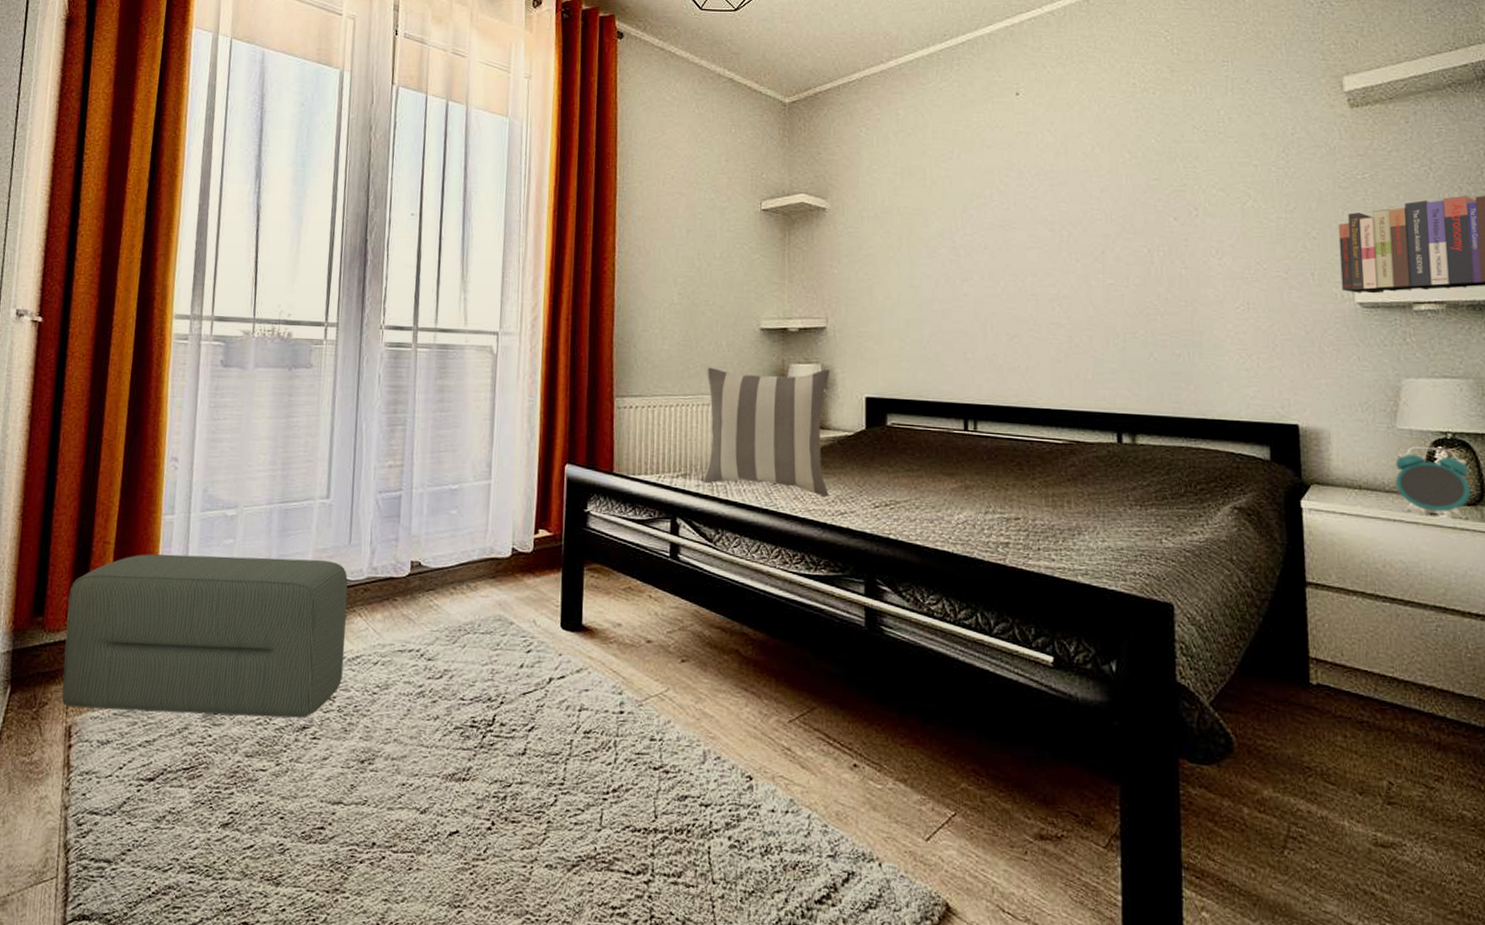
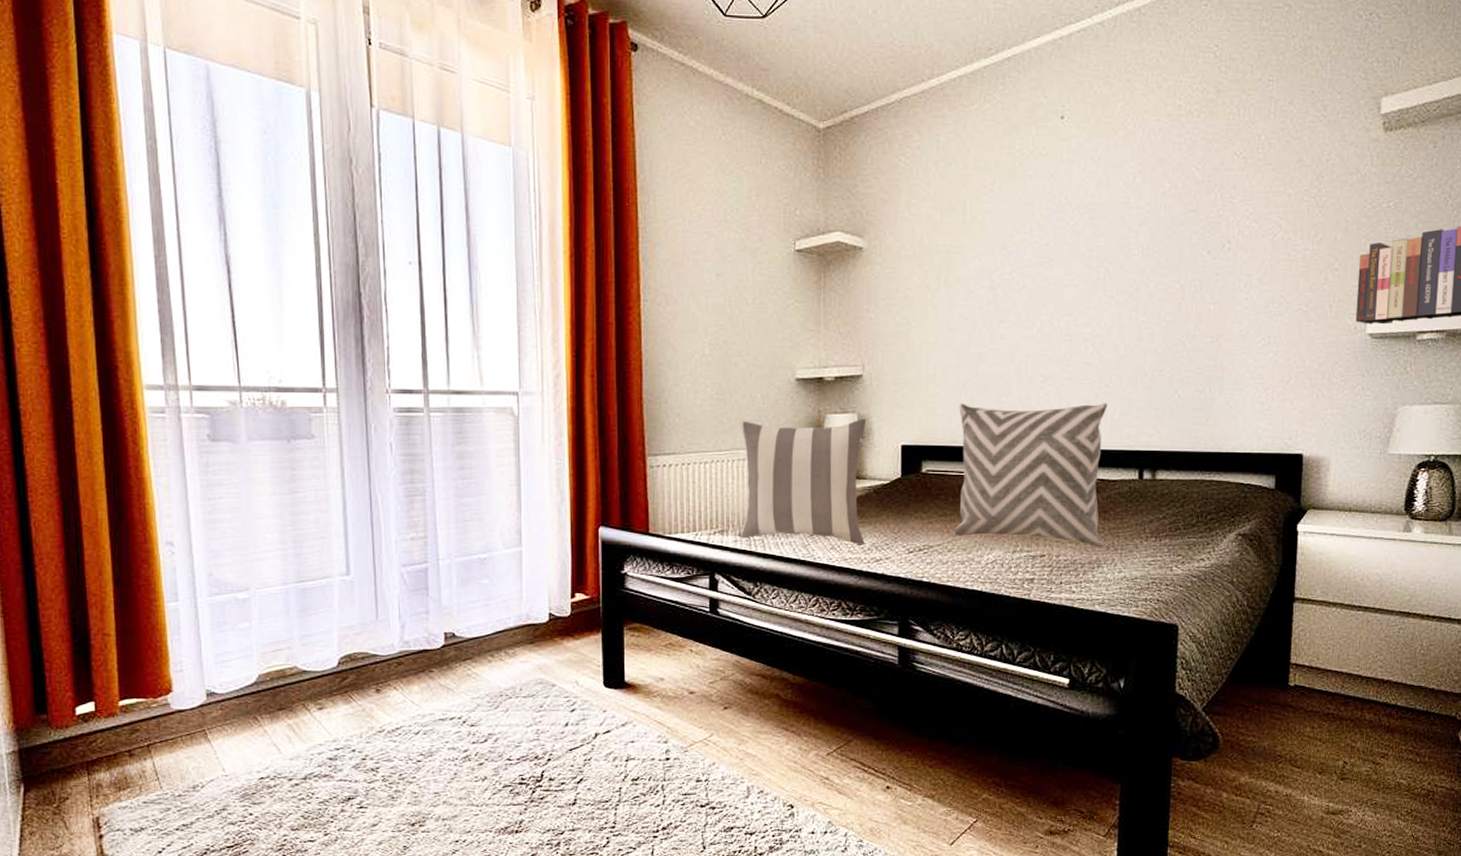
pouf: present [61,554,348,718] -> none [72,638,384,800]
pillow: none [922,358,1083,512] -> present [954,402,1107,546]
alarm clock: present [1395,445,1471,521] -> none [1380,469,1445,535]

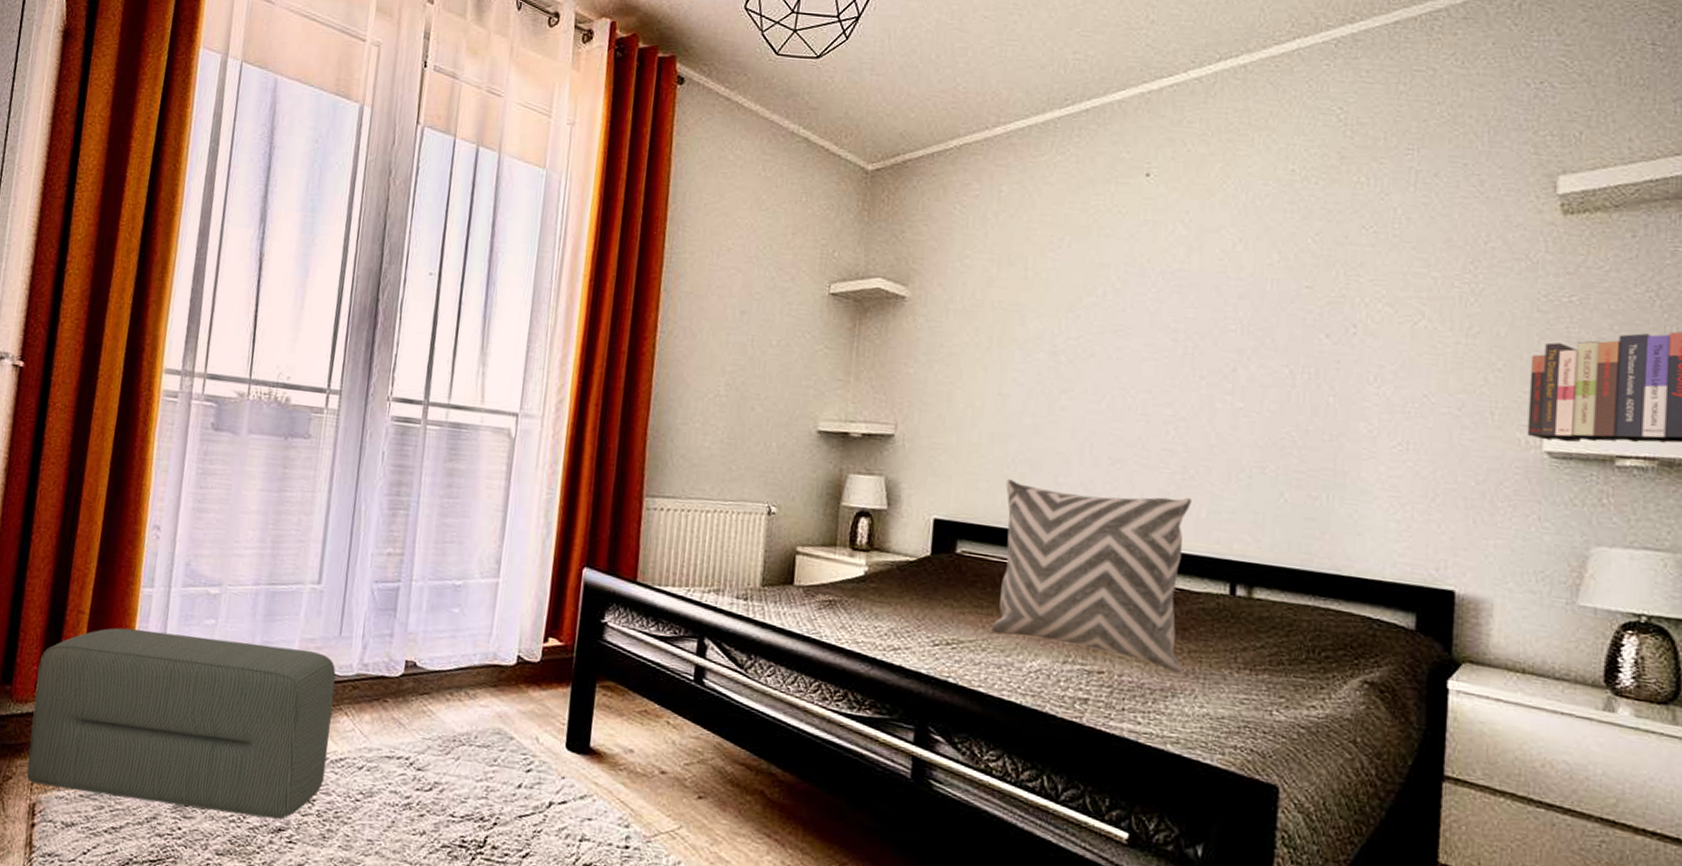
pouf: none [72,638,384,800] -> present [26,627,336,820]
pillow: present [740,419,866,545] -> none [737,470,894,629]

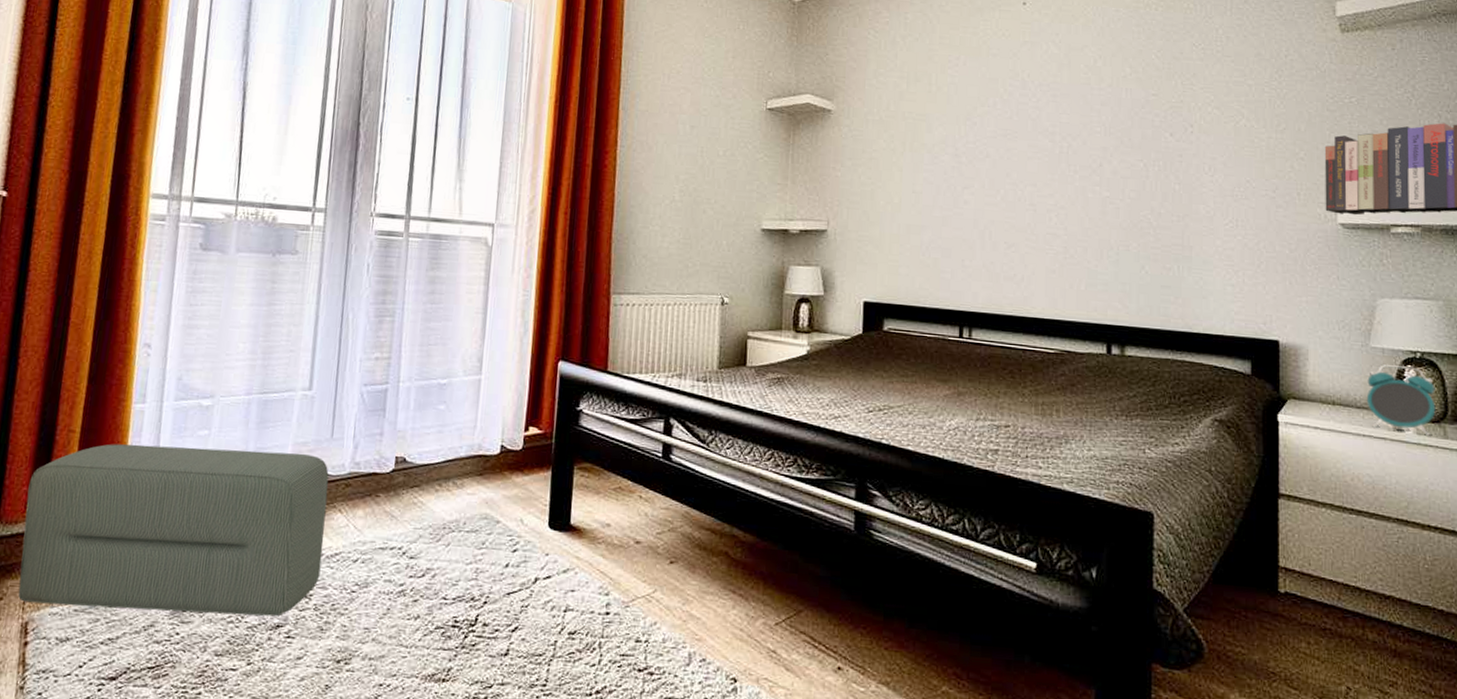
pillow: present [991,479,1192,671] -> none [916,264,1073,421]
alarm clock: none [1568,627,1664,721] -> present [1366,364,1436,437]

